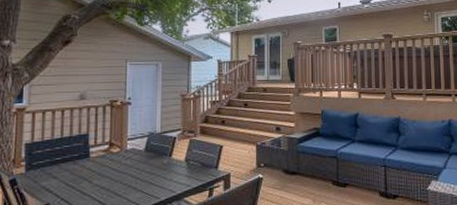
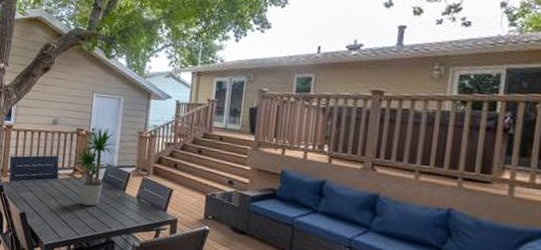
potted plant: none [101,95,162,180] -> present [68,127,120,206]

